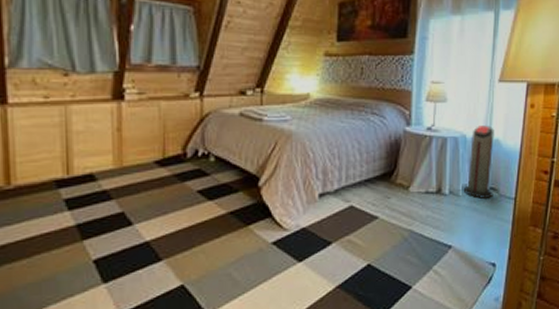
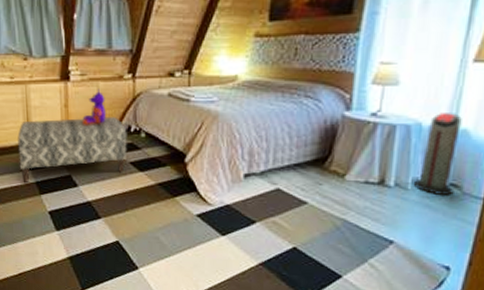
bench: none [52,141,194,228] -> present [17,117,127,184]
stuffed bear: none [140,109,169,151] -> present [82,88,106,125]

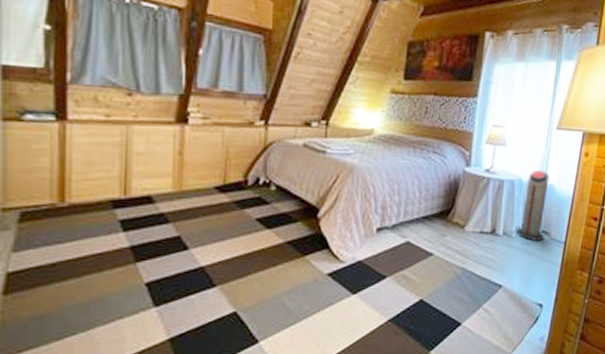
bench: present [17,117,127,184] -> none [108,167,255,249]
stuffed bear: present [82,88,106,125] -> none [201,135,231,177]

